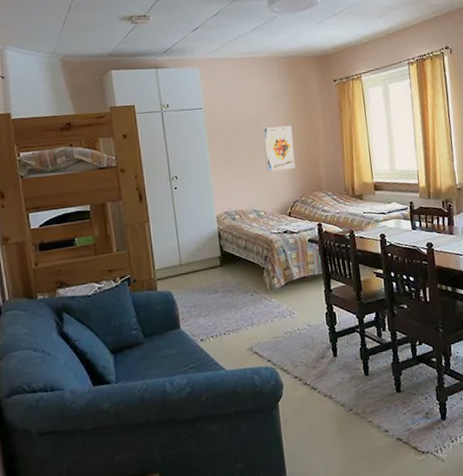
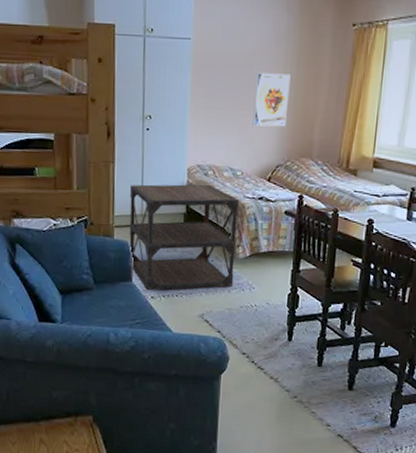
side table: none [167,227,275,335] -> present [128,184,240,291]

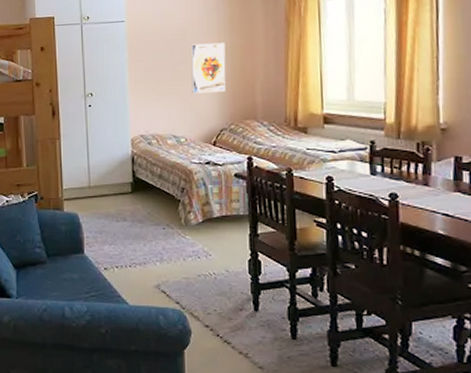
side table: present [128,184,240,291] -> none [77,153,188,263]

